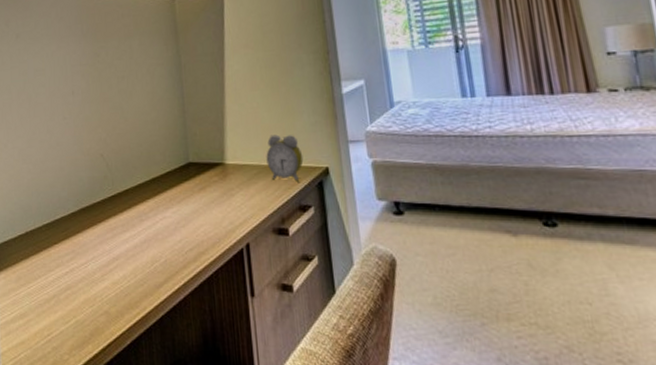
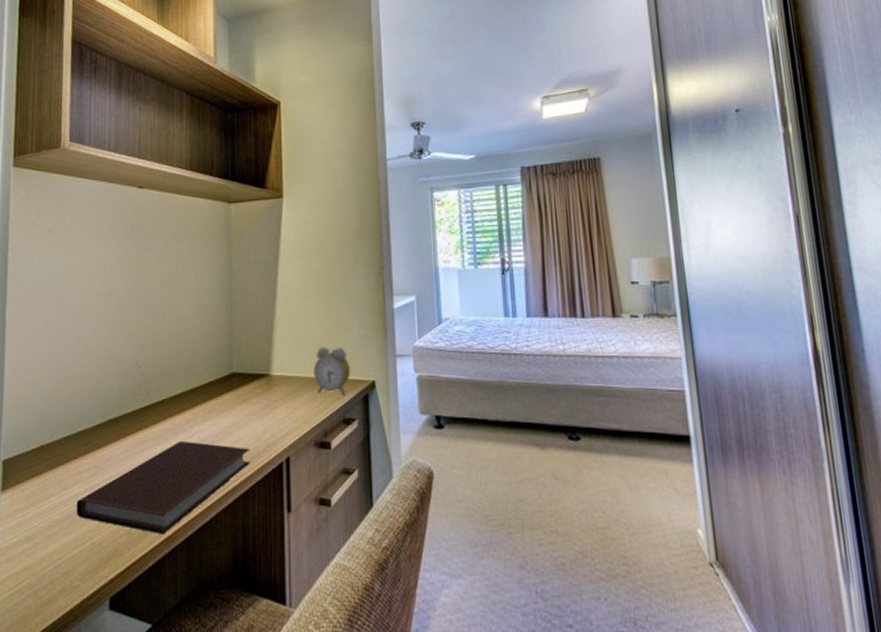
notebook: none [60,228,212,315] -> present [76,441,251,535]

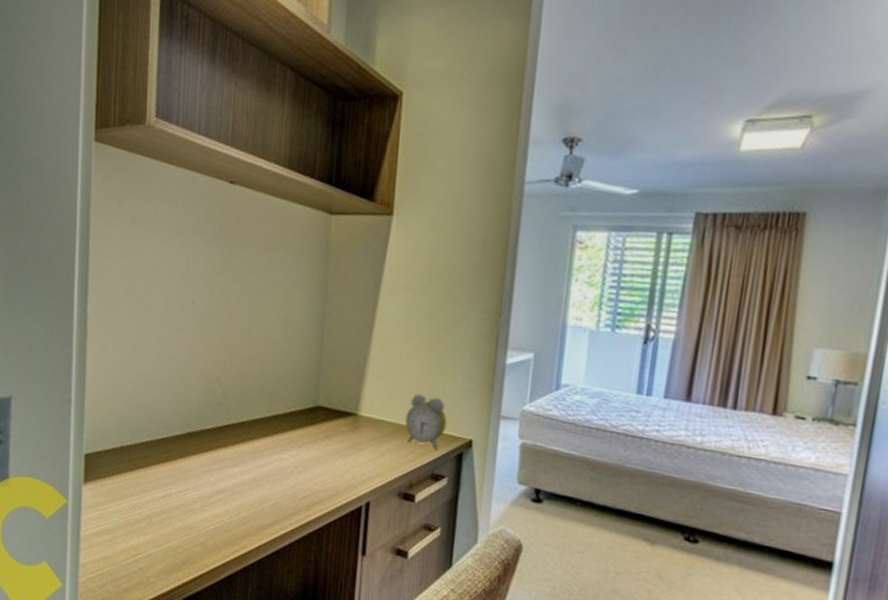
notebook: present [76,441,251,535] -> none [153,466,330,552]

